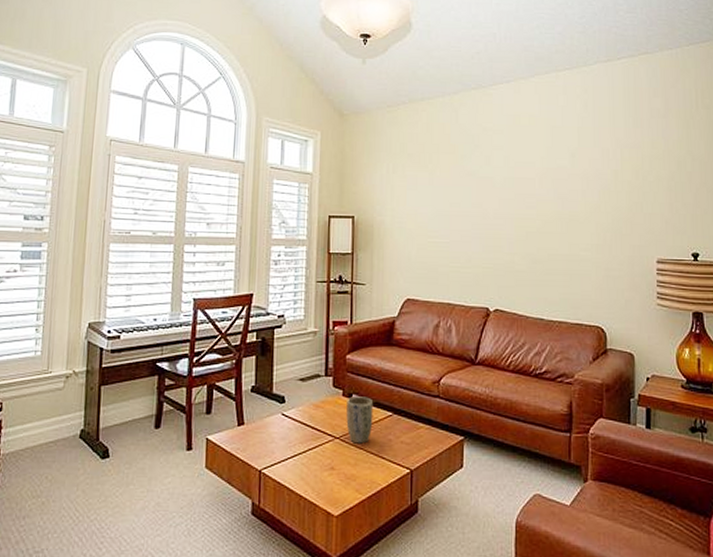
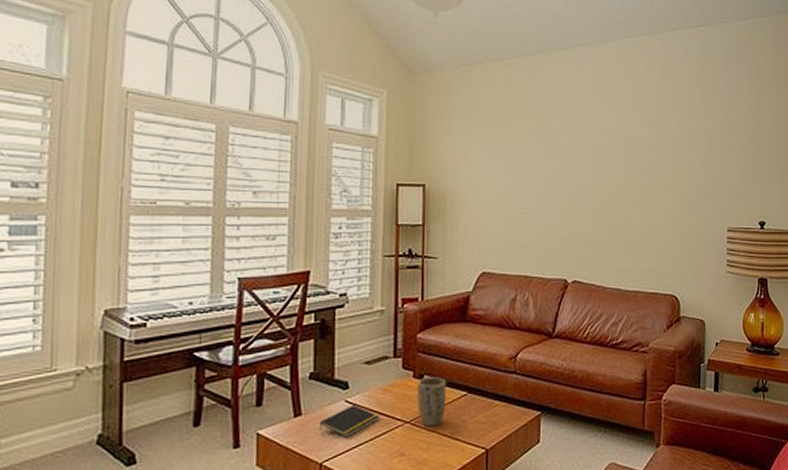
notepad: none [258,419,312,448] -> present [318,405,379,438]

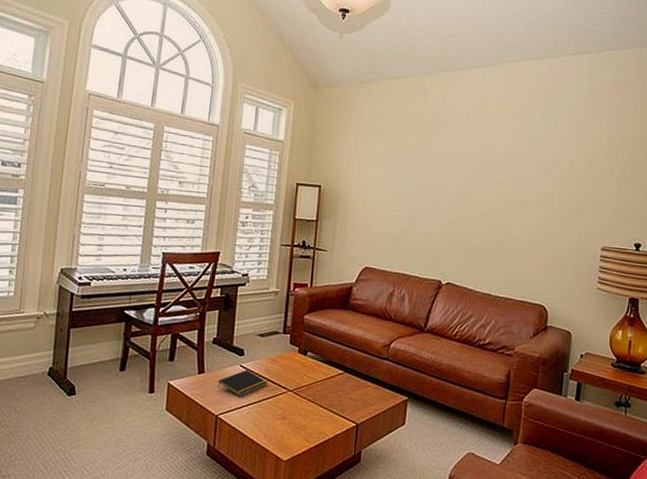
plant pot: present [417,377,447,427] -> none [300,354,327,398]

